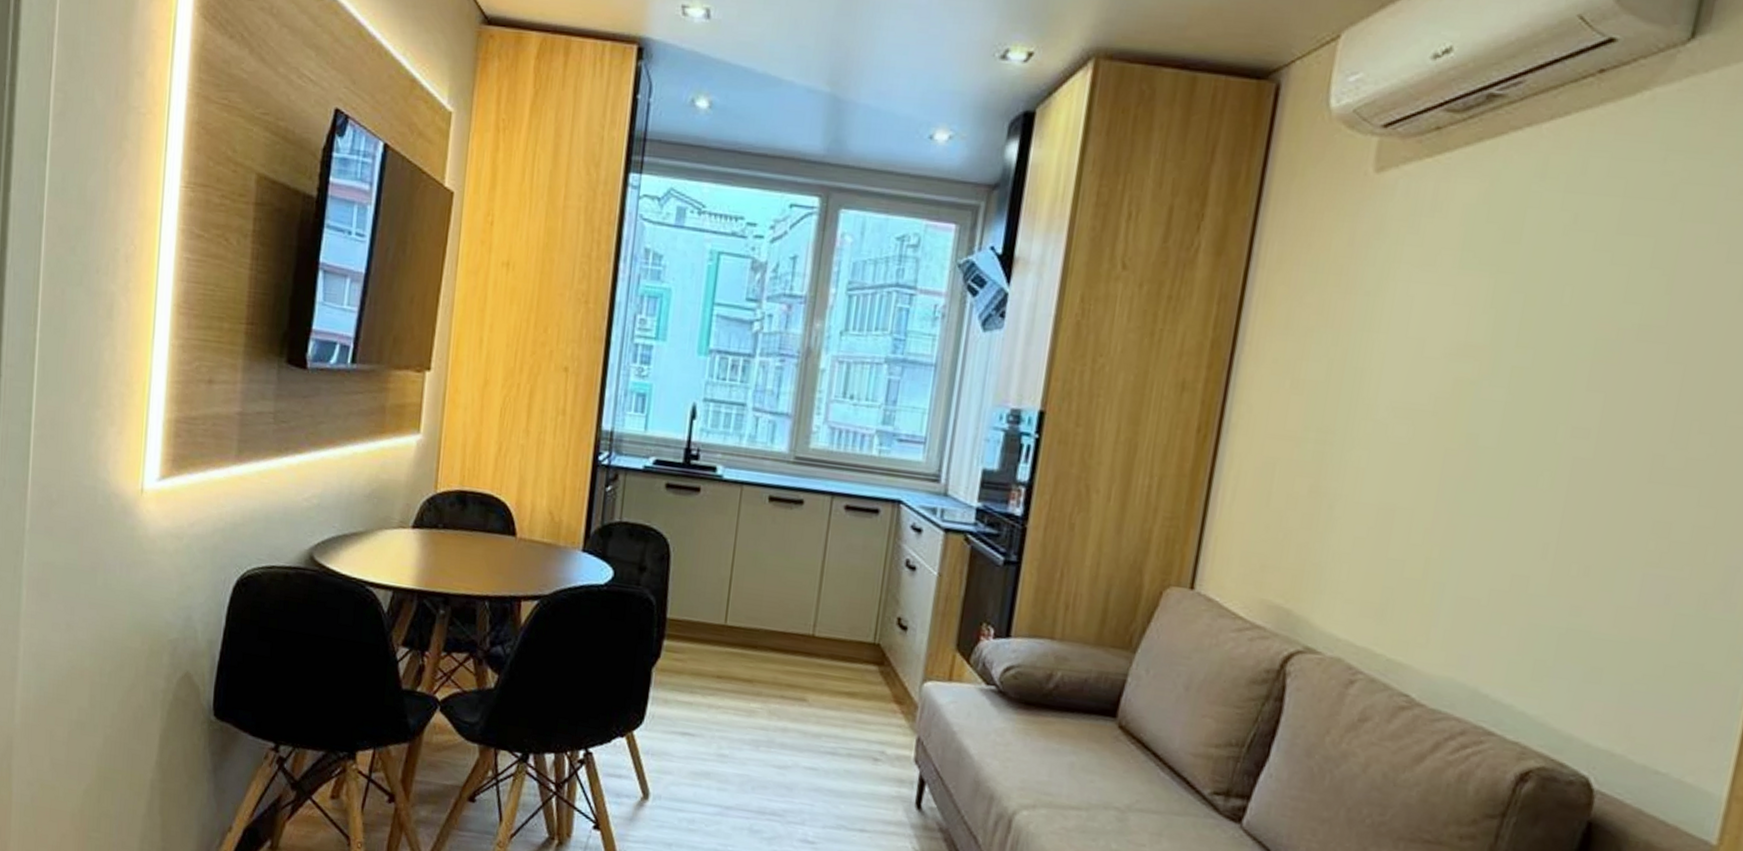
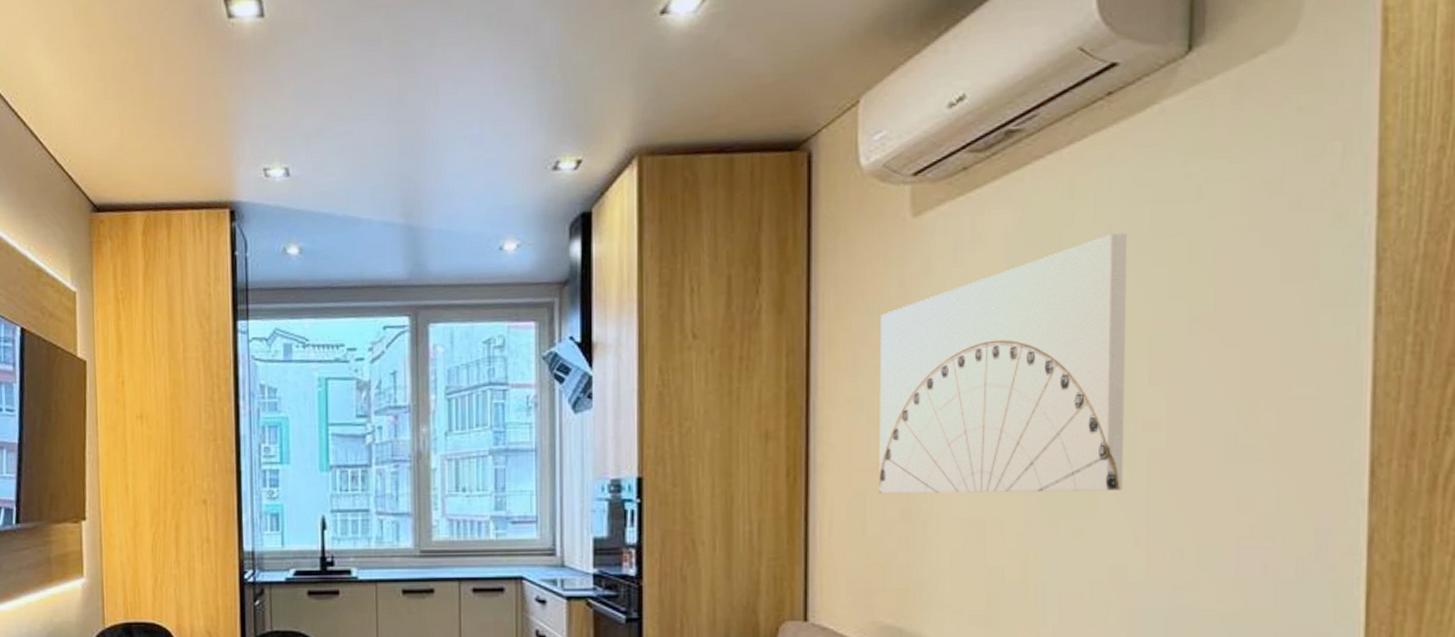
wall art: none [1290,222,1594,497] -> present [879,233,1128,494]

